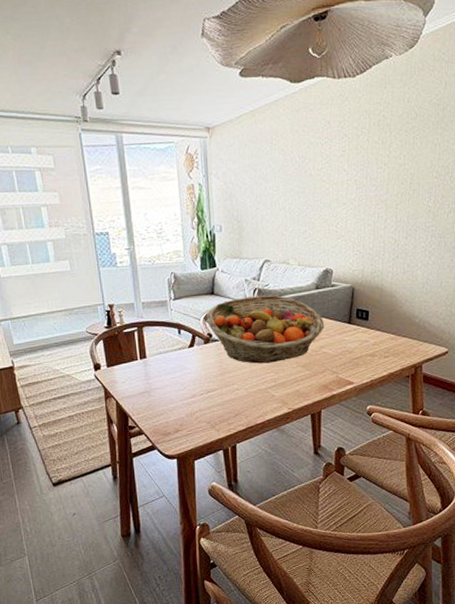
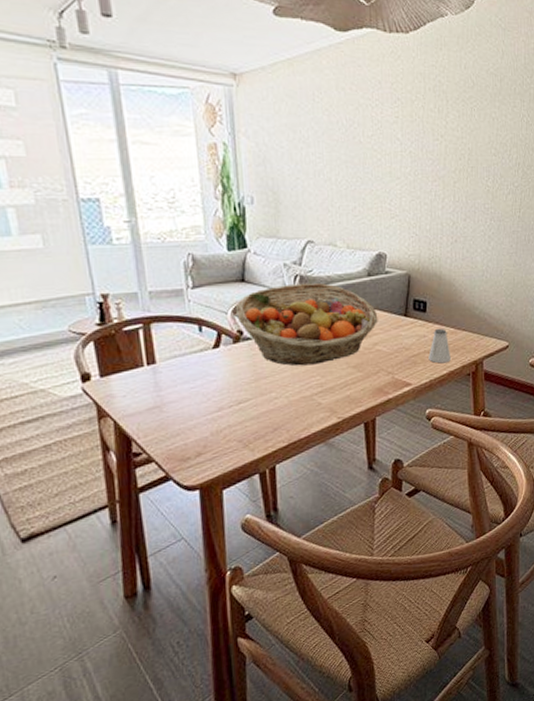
saltshaker: none [370,334,391,366] -> present [428,328,451,364]

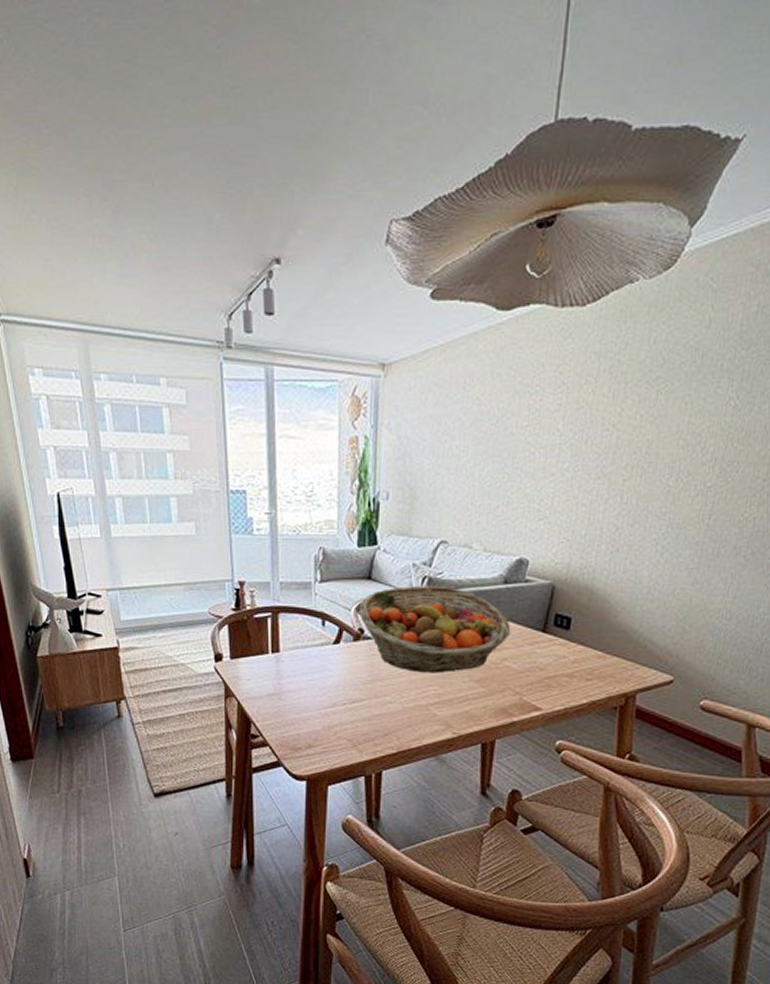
saltshaker: present [428,328,451,364] -> none [566,649,595,691]

